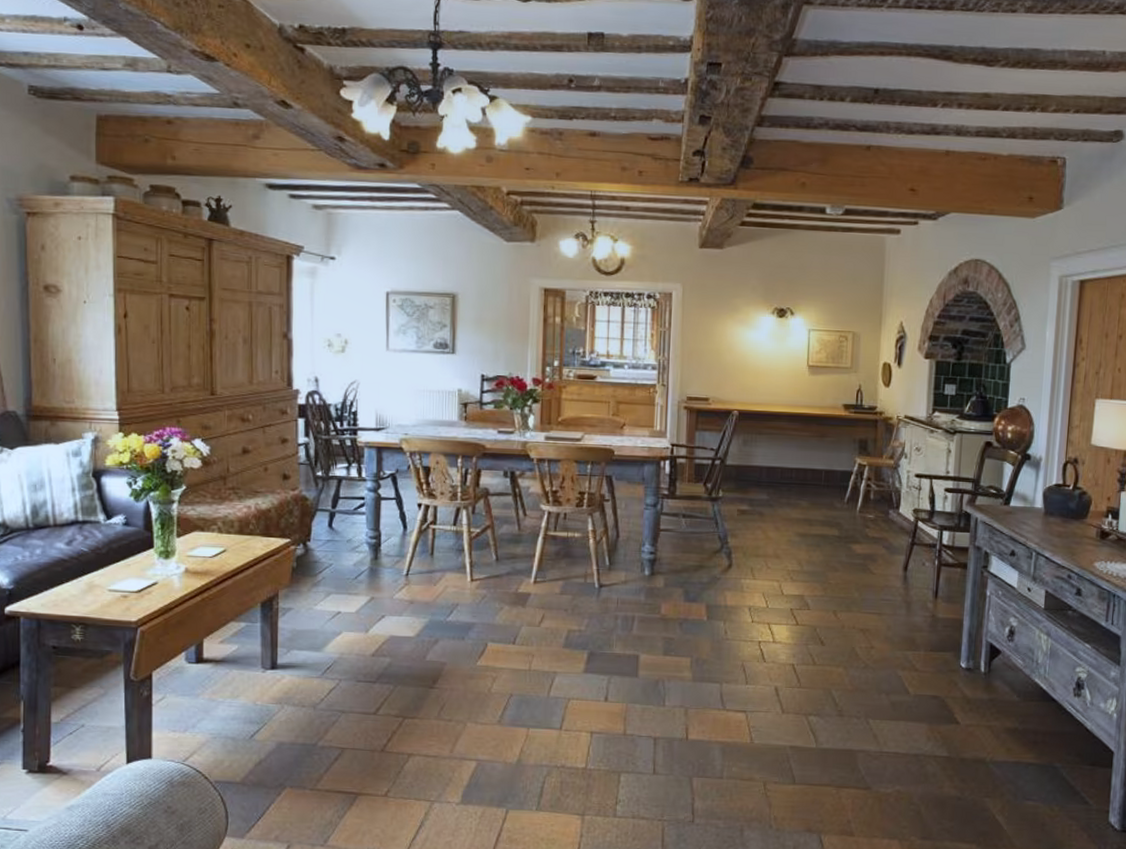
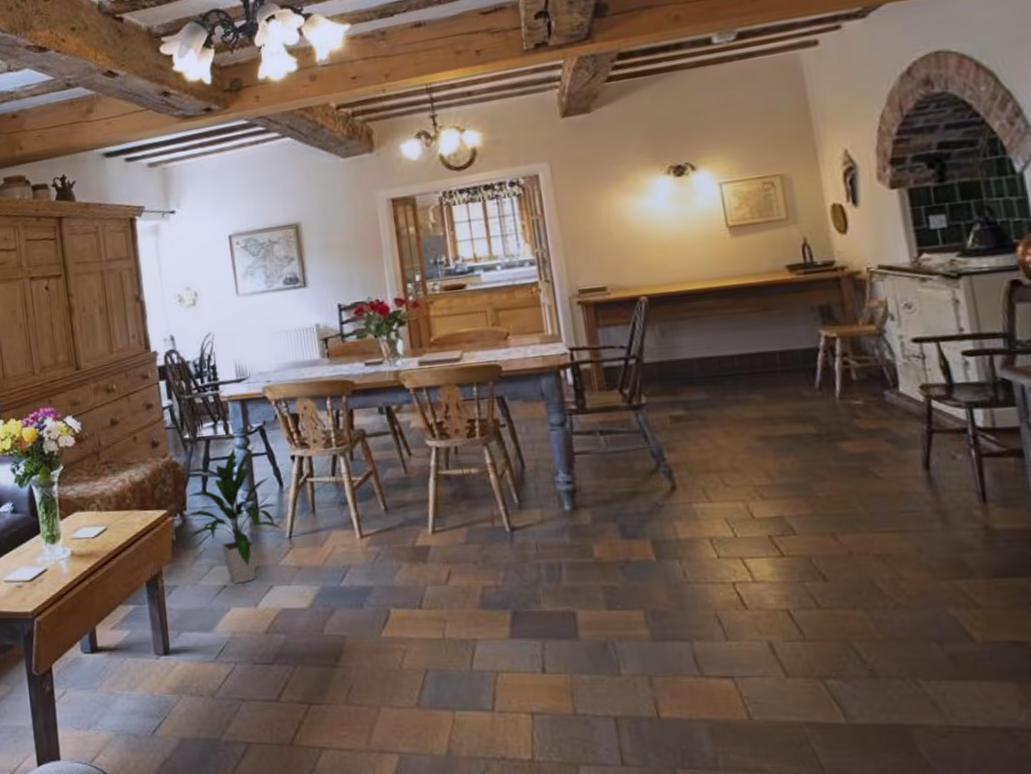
indoor plant: none [304,489,400,611] -> present [181,445,282,584]

